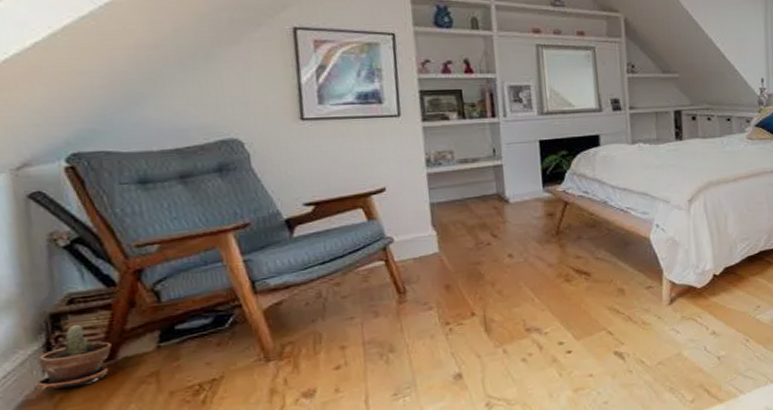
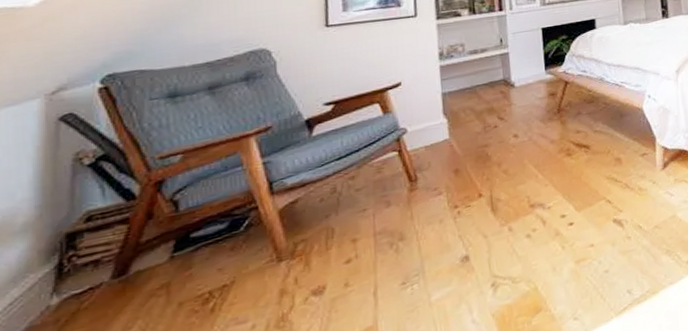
potted plant: present [37,325,112,390] -> none [44,242,124,314]

